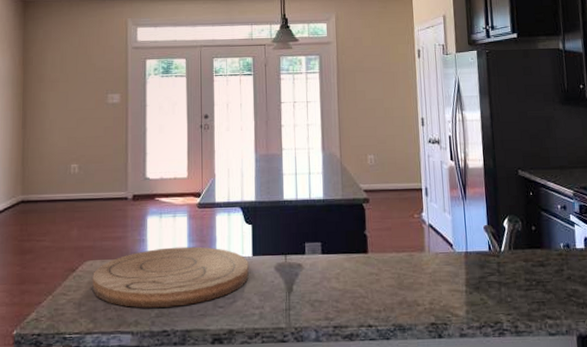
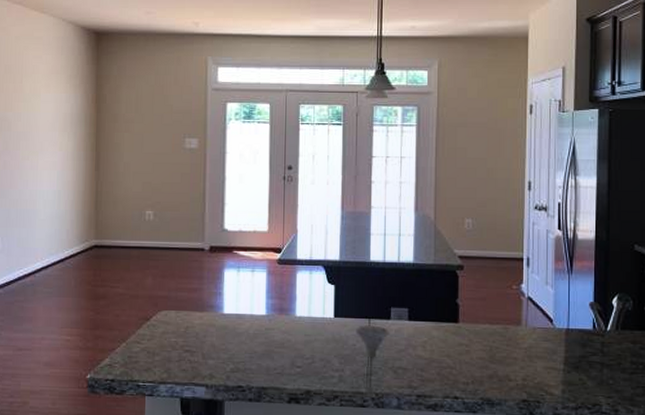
cutting board: present [92,246,249,308] -> none [167,303,329,363]

